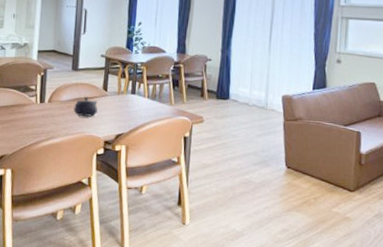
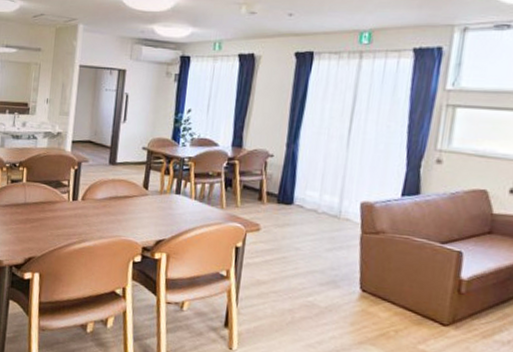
teapot: present [74,97,98,117] -> none [109,195,137,219]

